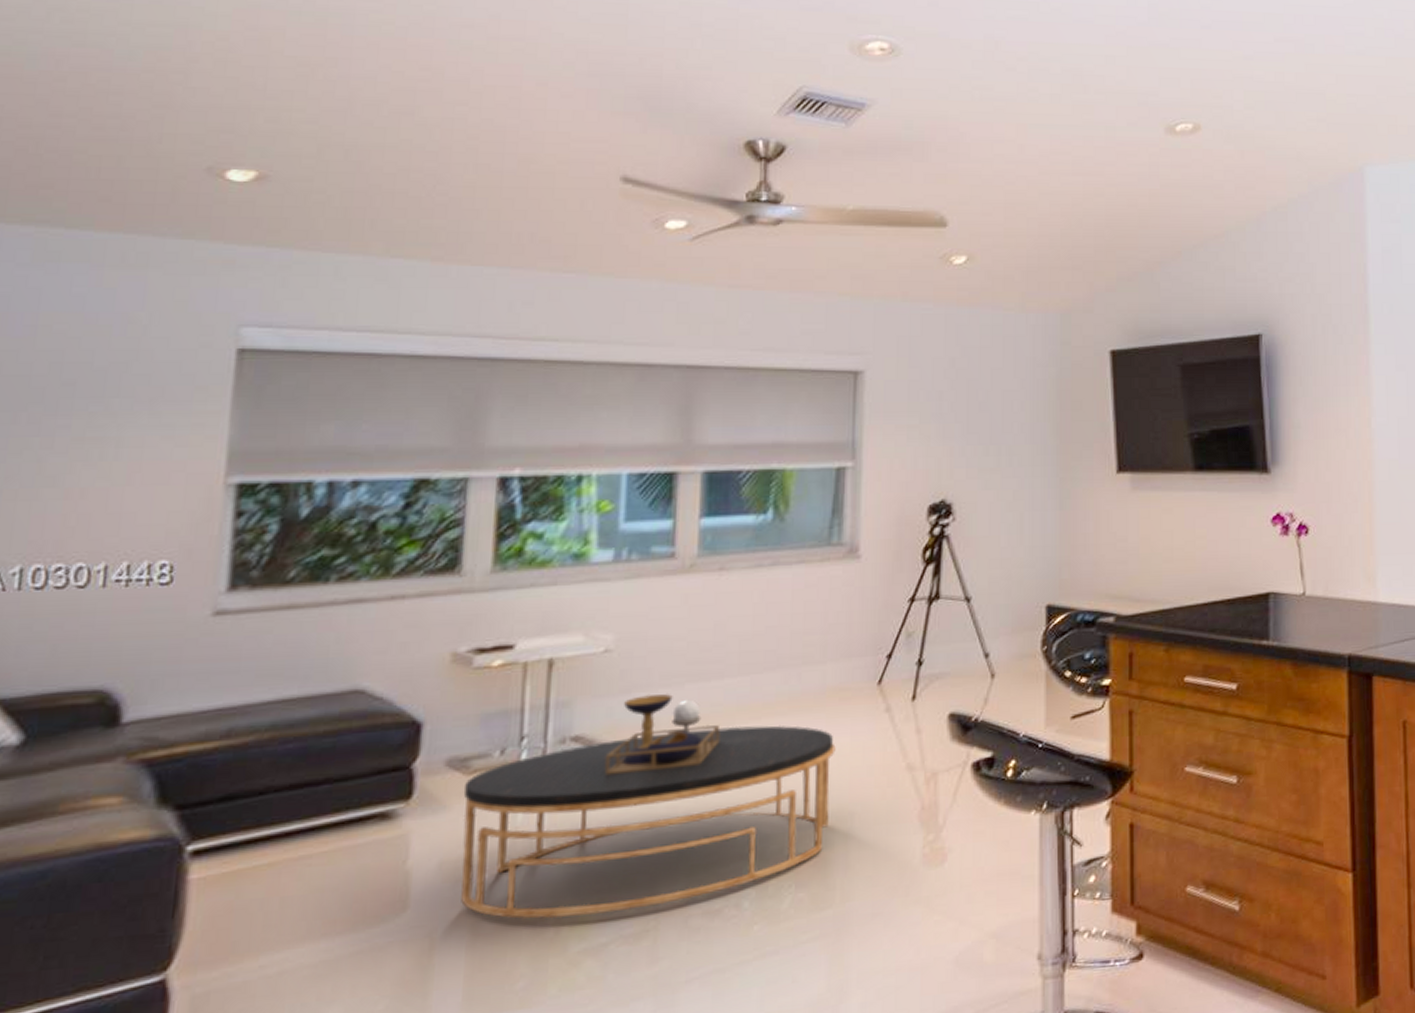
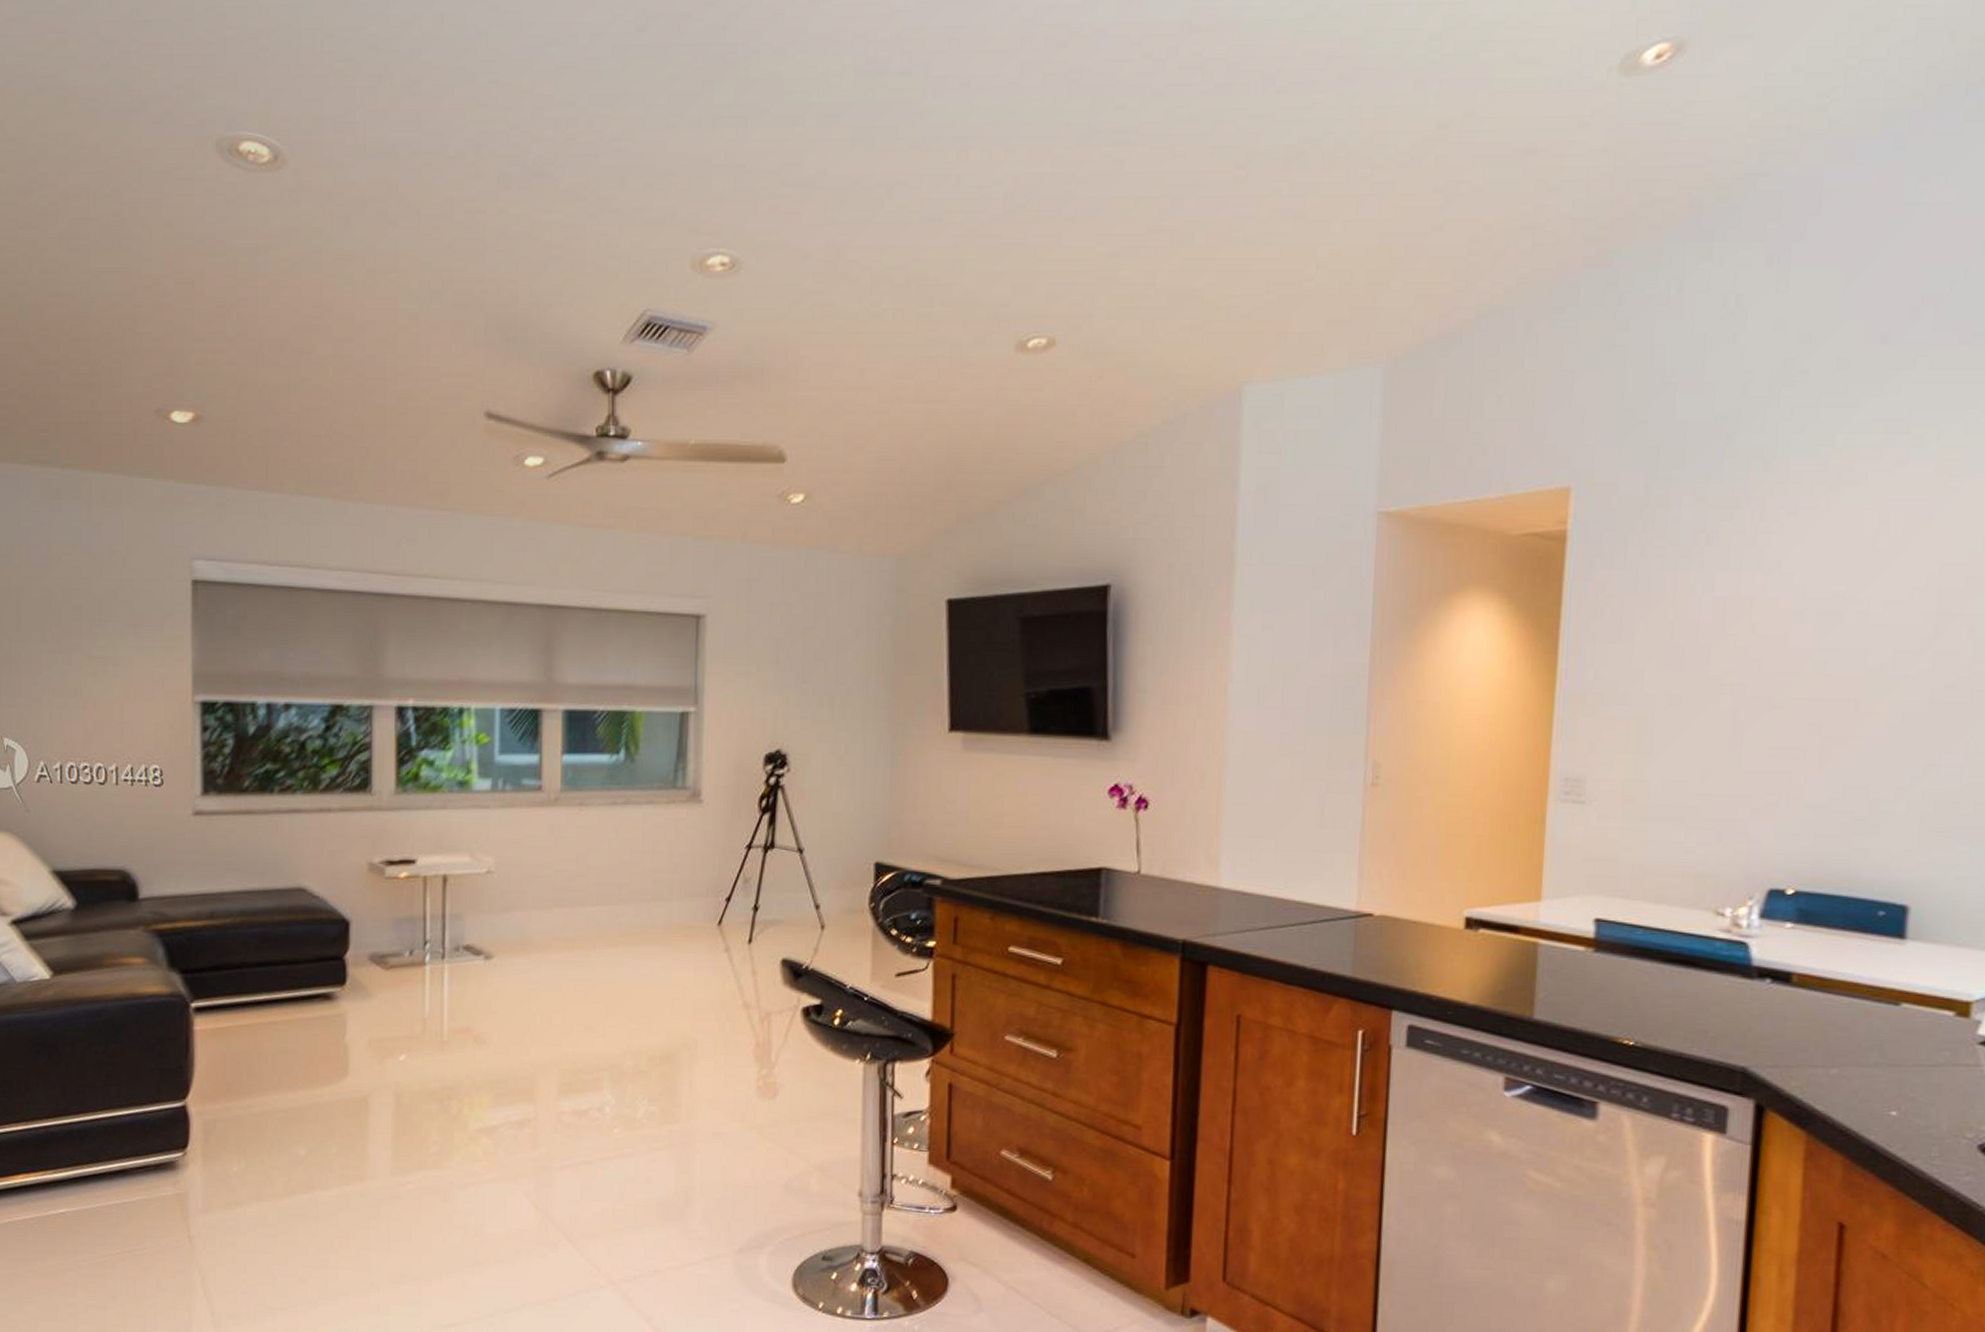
coffee table: present [461,694,836,919] -> none [383,915,681,1101]

